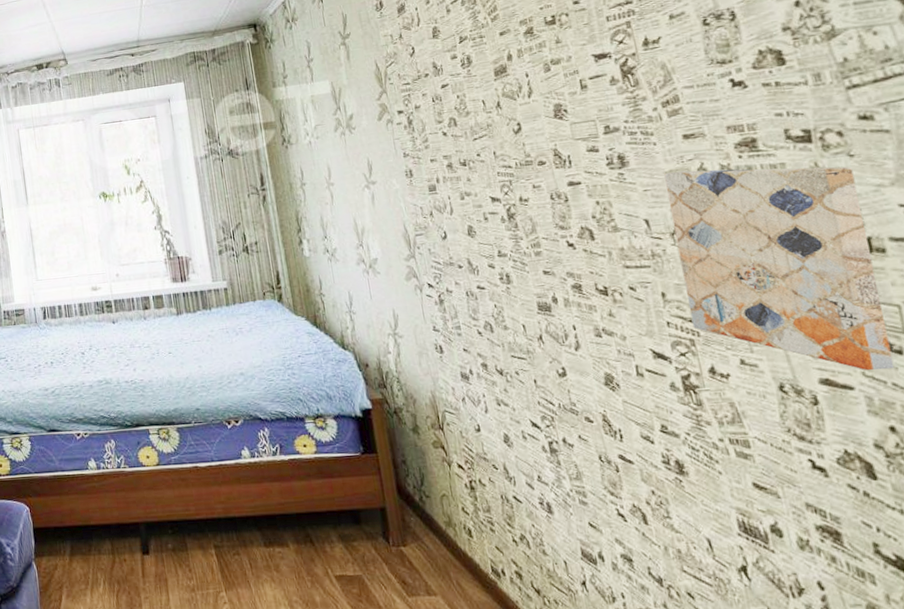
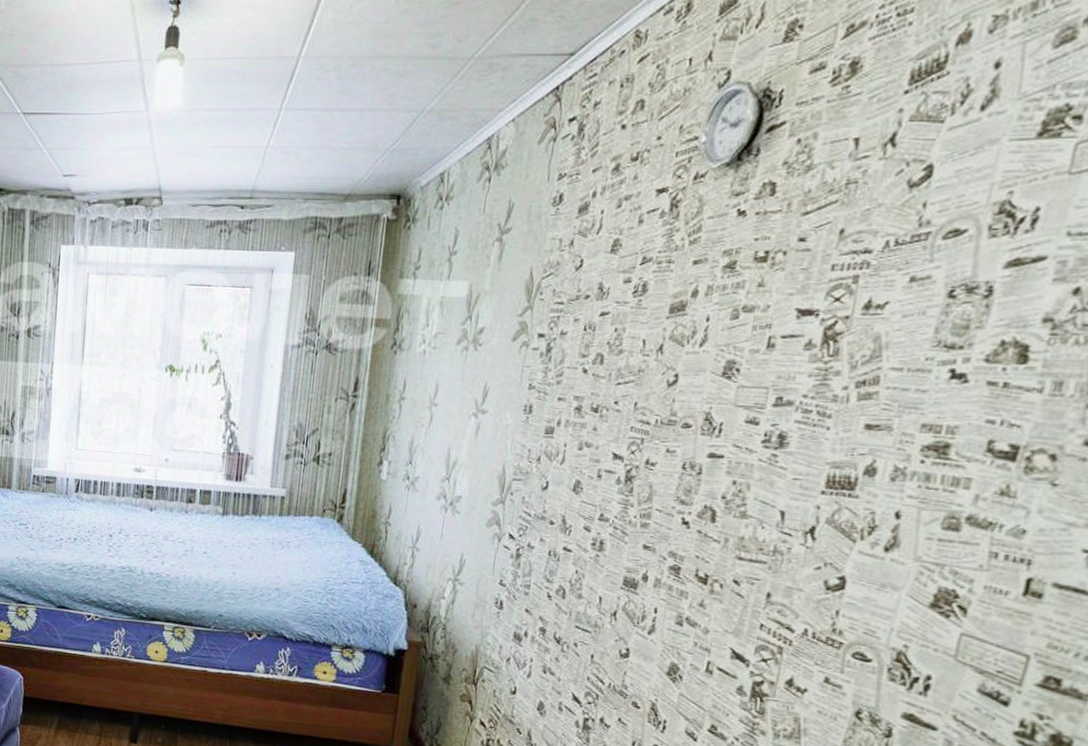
wall art: present [664,166,895,371] -> none [787,464,1049,719]

